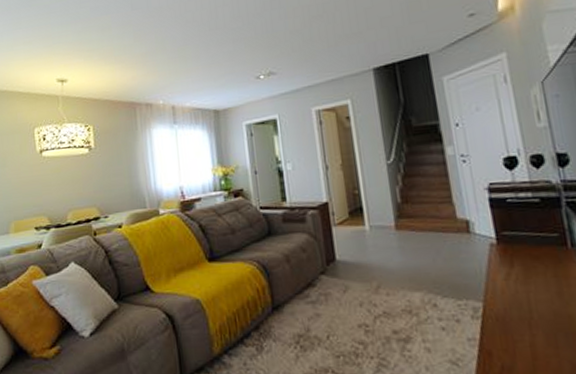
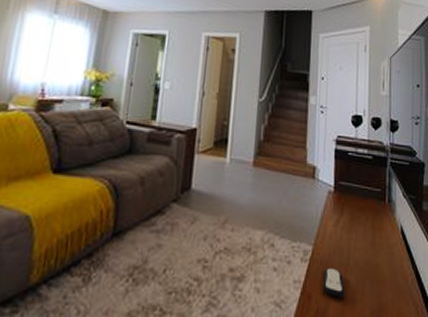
remote control: none [501,323,534,353] -> present [322,267,345,297]

